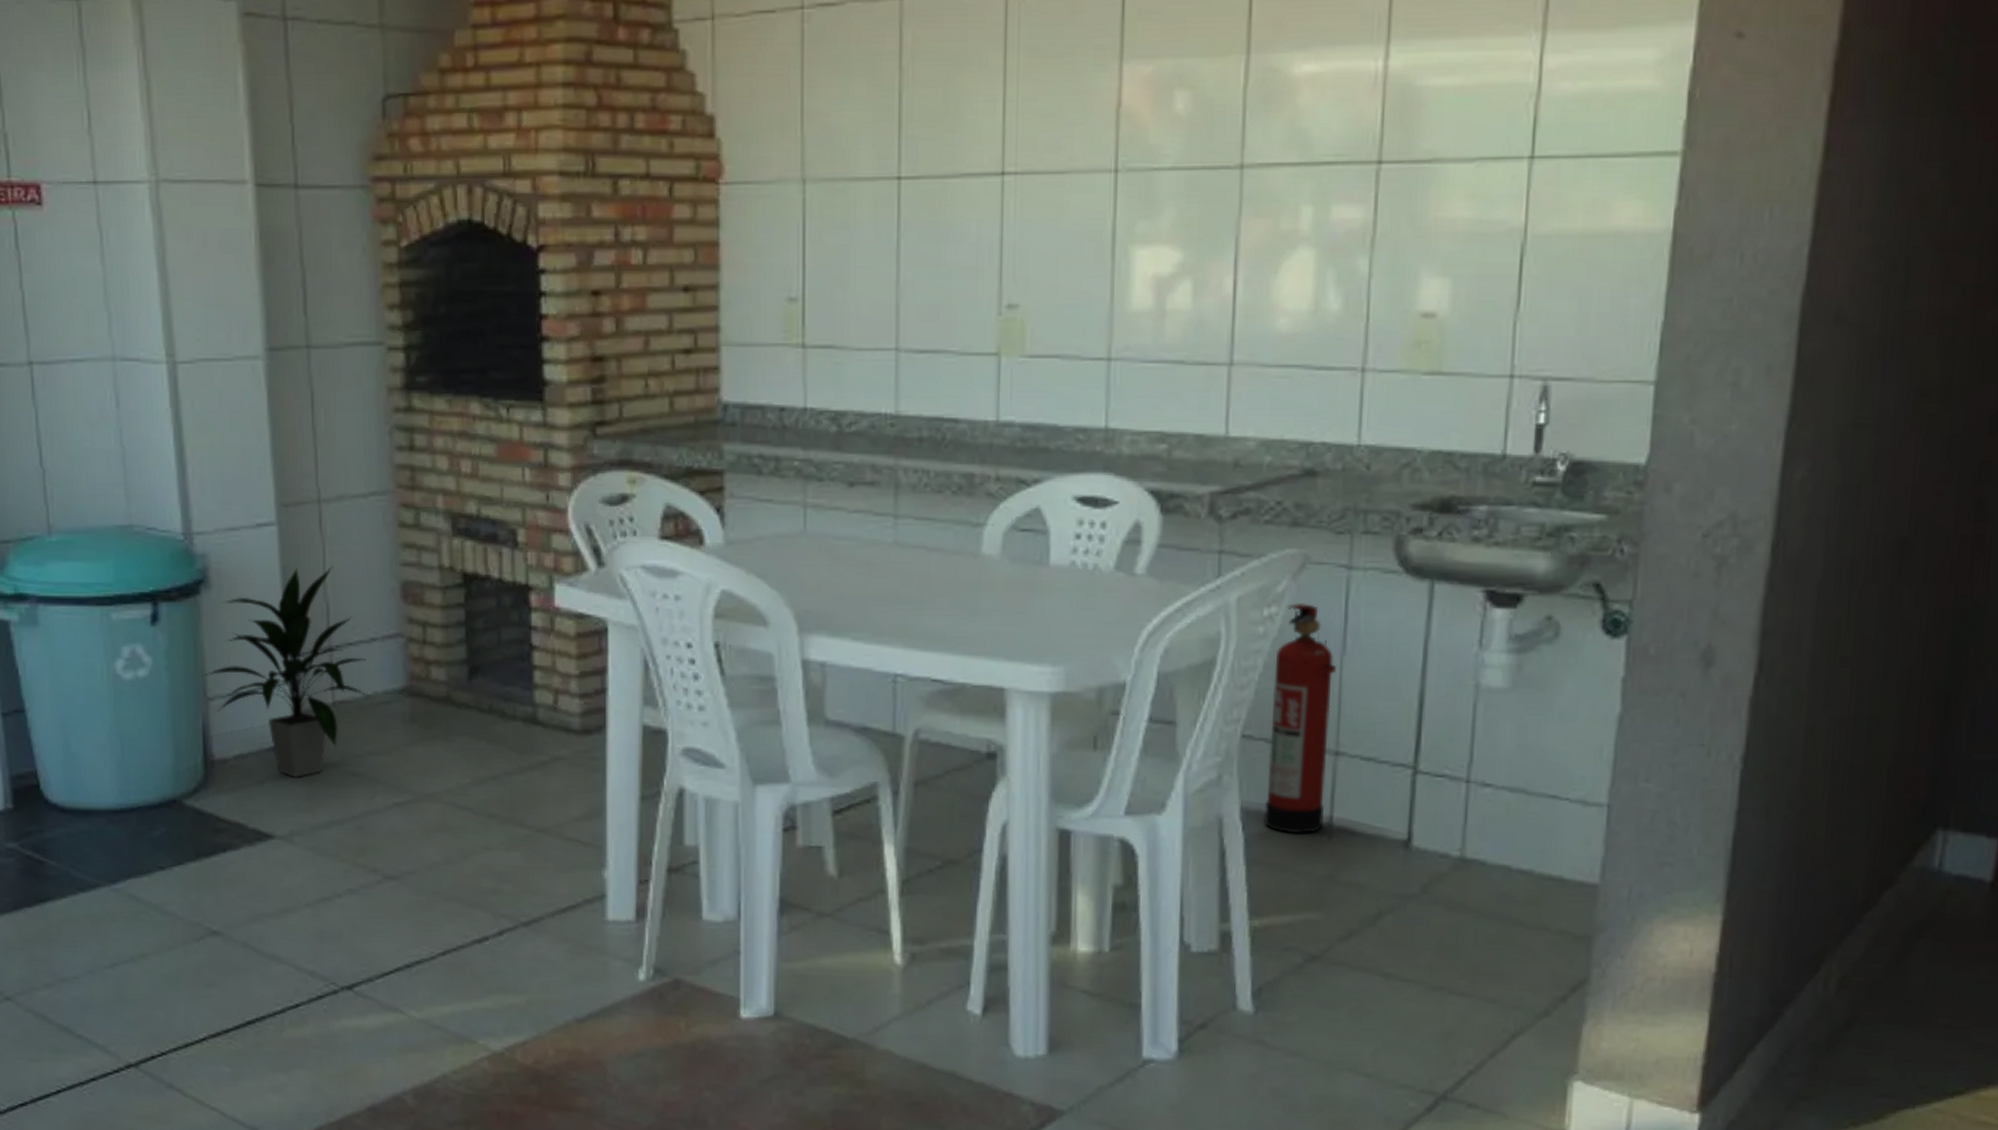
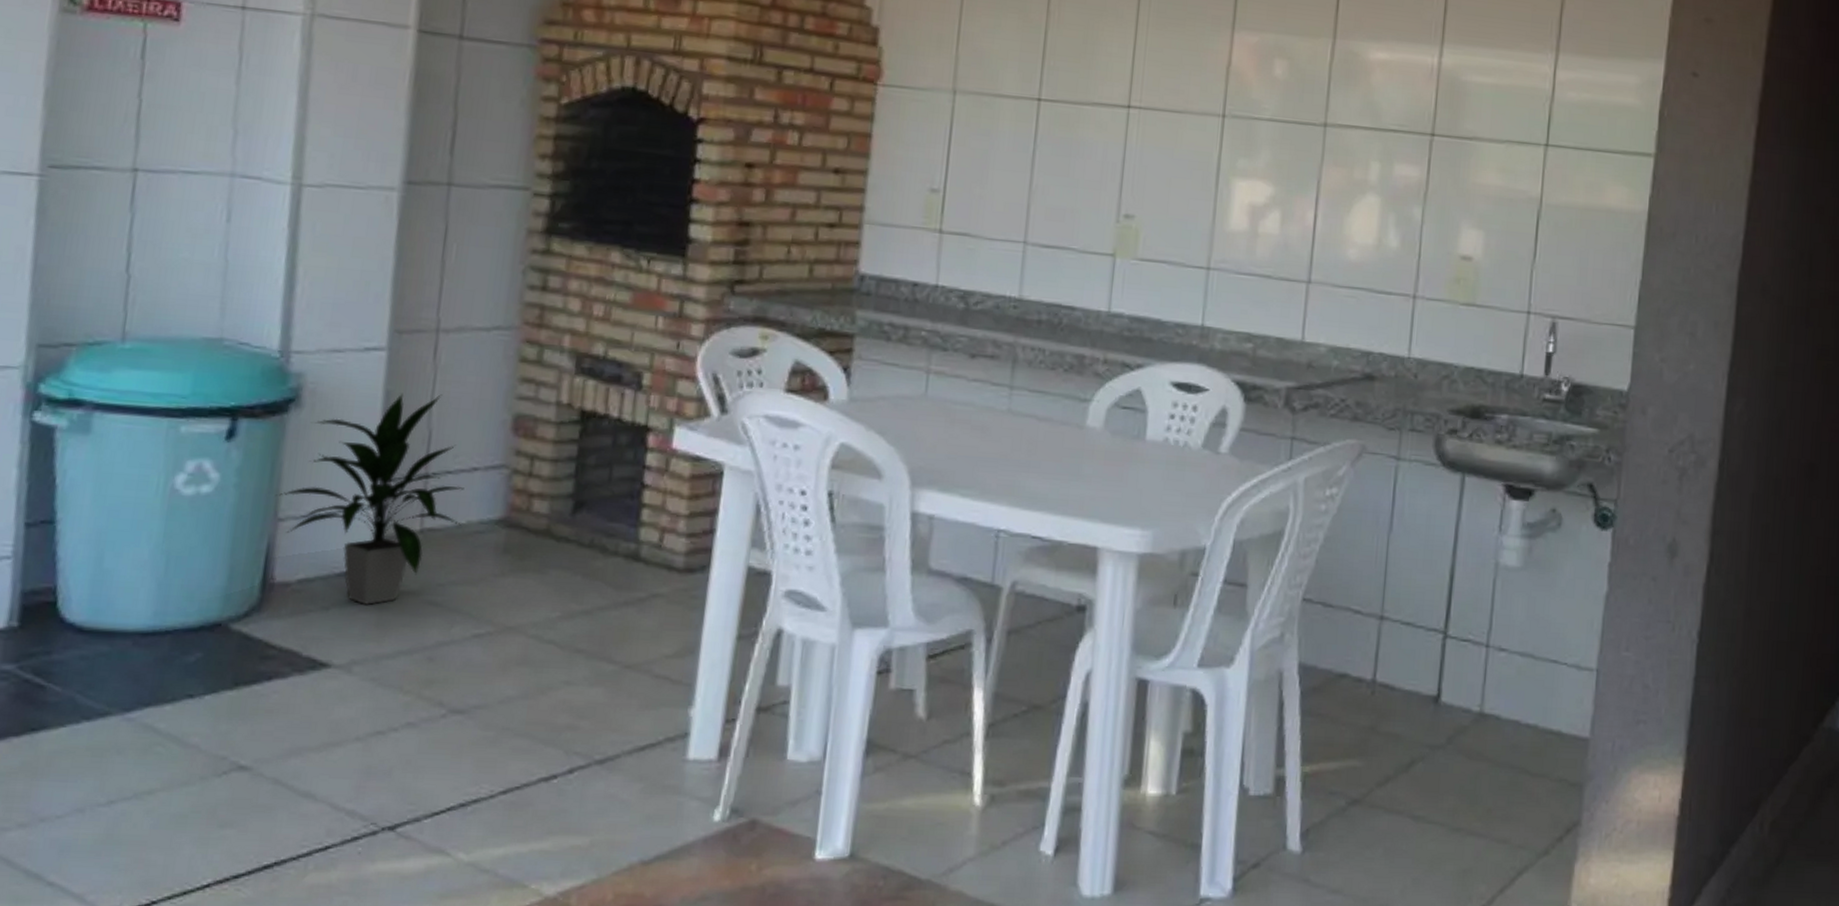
fire extinguisher: present [1264,602,1336,834] -> none [1318,485,1384,688]

